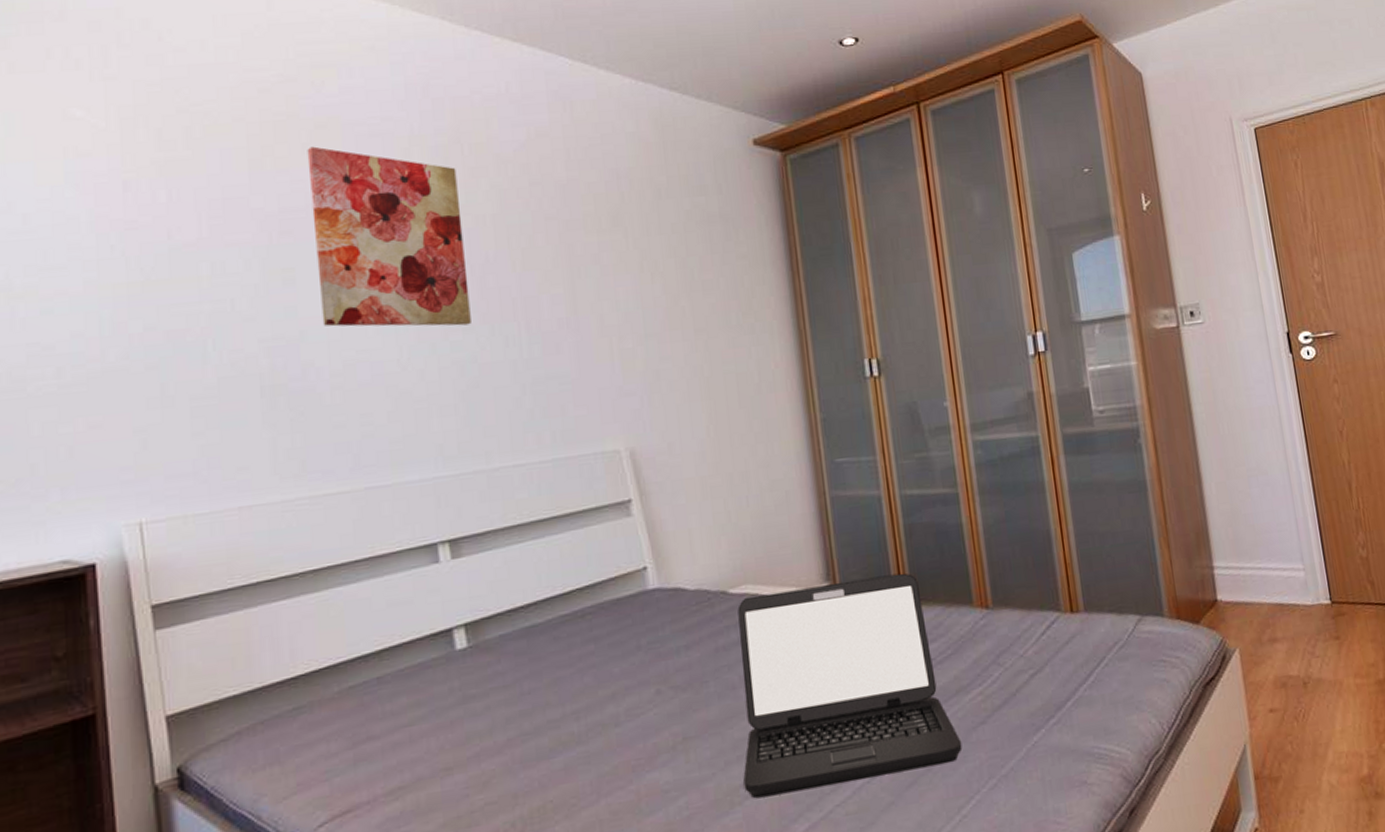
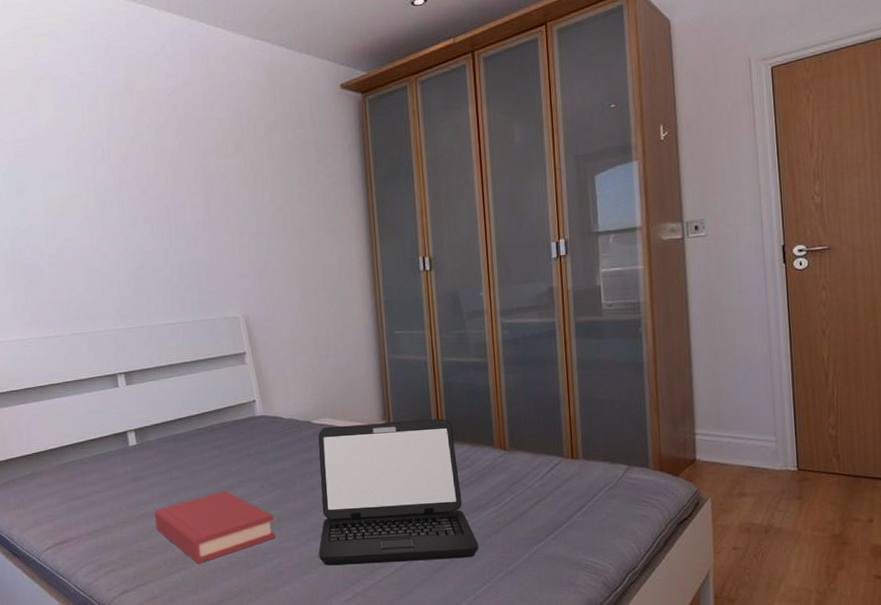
wall art: present [307,146,471,327] -> none [30,94,138,224]
hardback book: none [495,703,680,819] -> present [154,491,275,563]

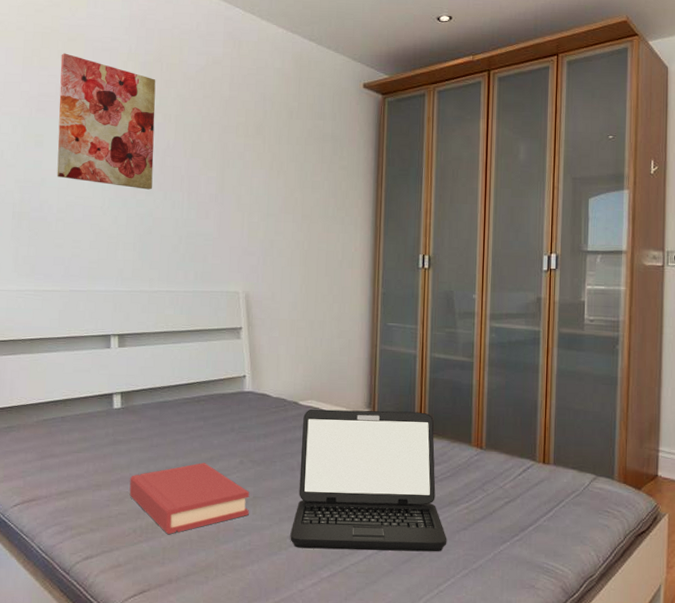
wall art: none [30,94,138,224] -> present [57,53,156,190]

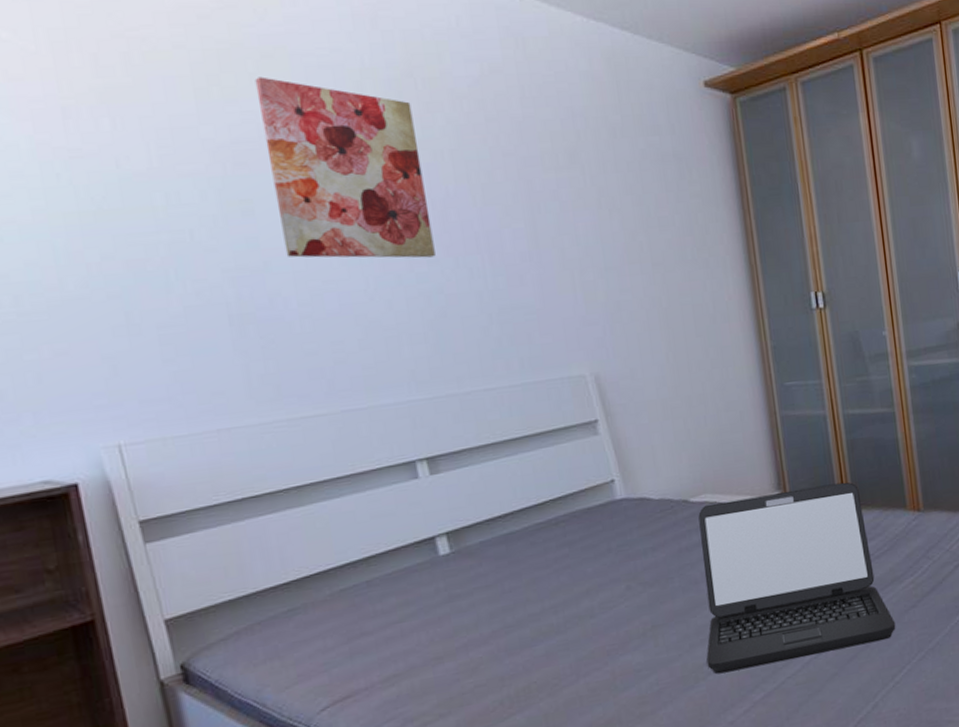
hardback book: present [129,463,250,534] -> none [481,598,650,696]

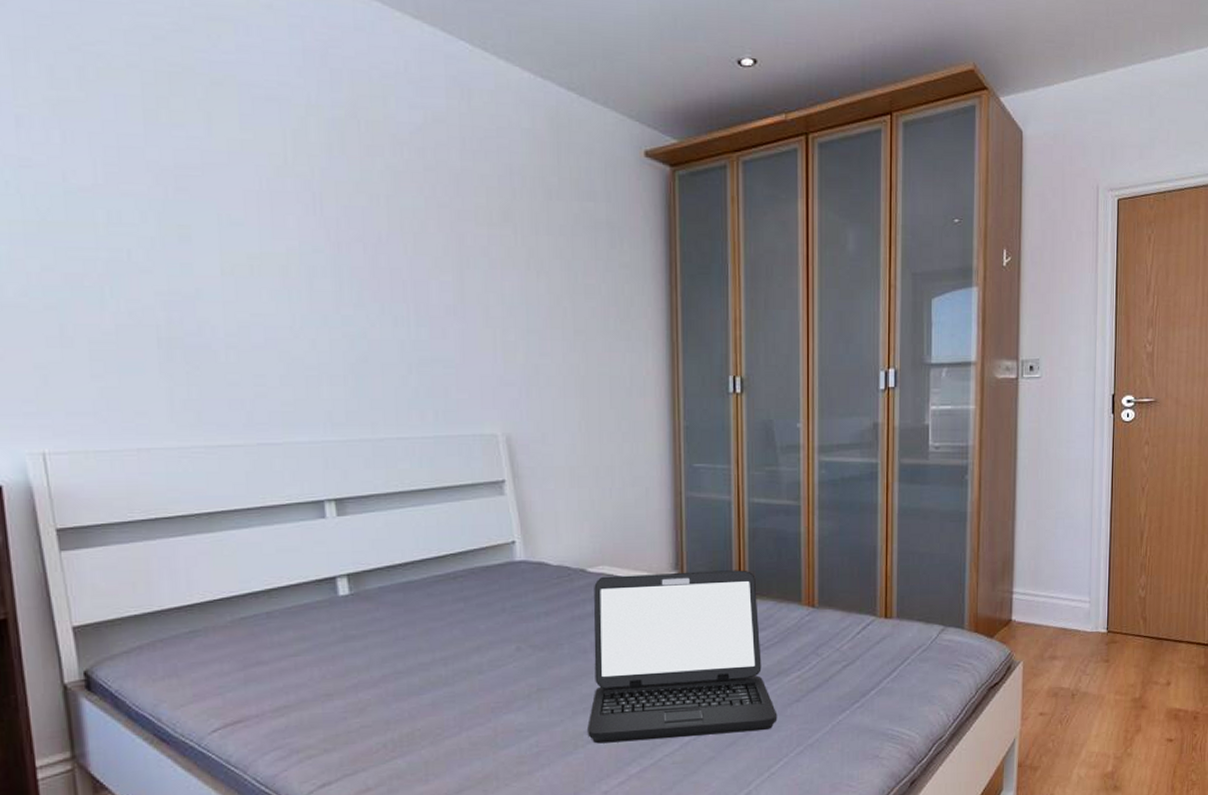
wall art: present [255,76,436,258] -> none [203,103,362,301]

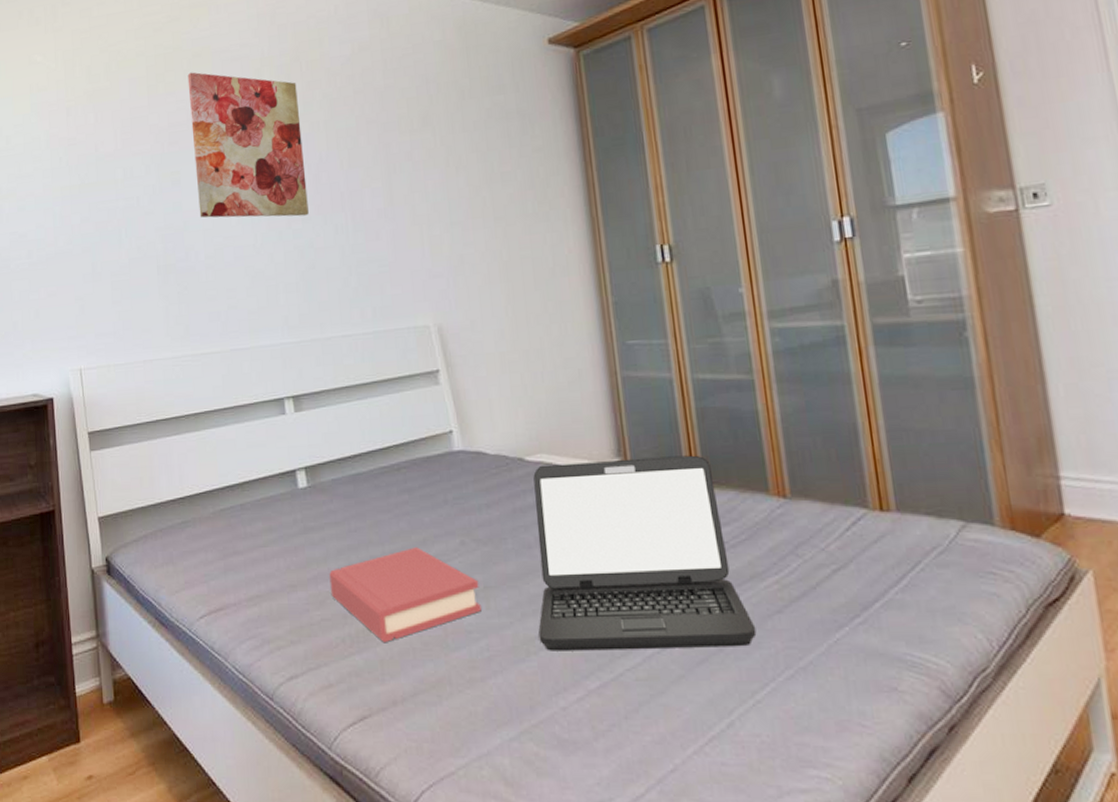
wall art: none [203,103,362,301] -> present [187,72,309,218]
hardback book: none [371,654,533,745] -> present [329,547,481,642]

